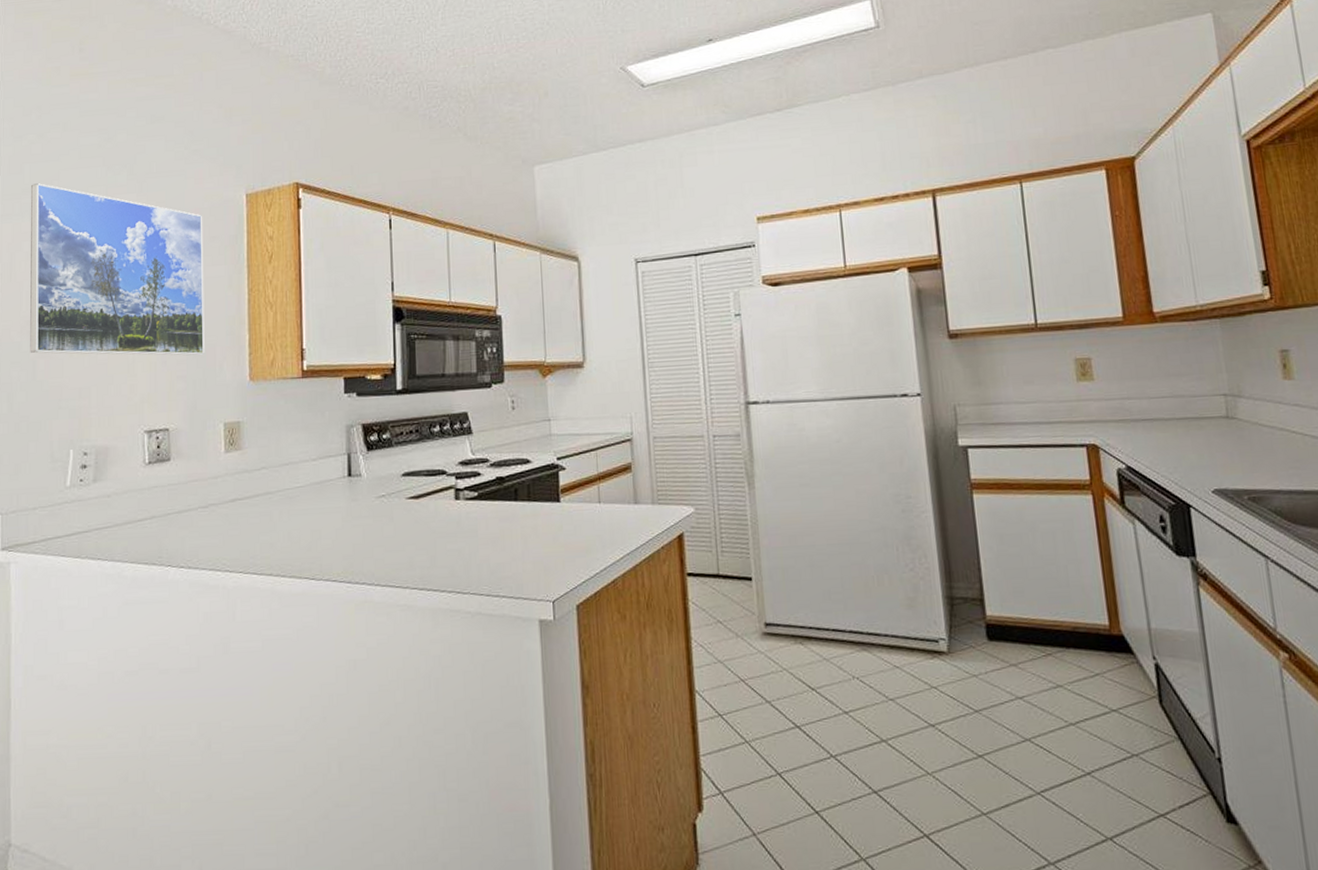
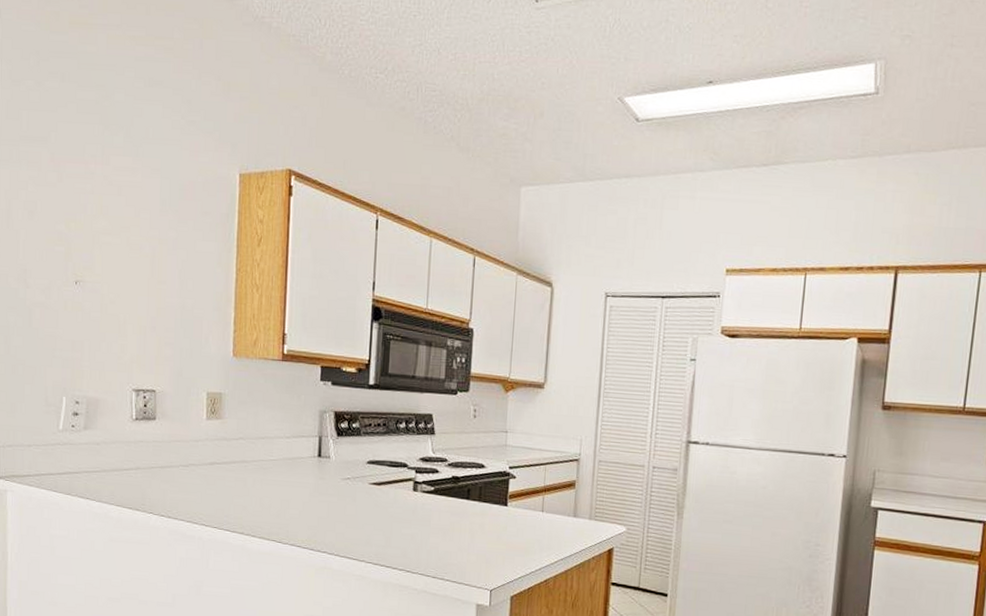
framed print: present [30,183,205,356] -> none [26,132,196,325]

